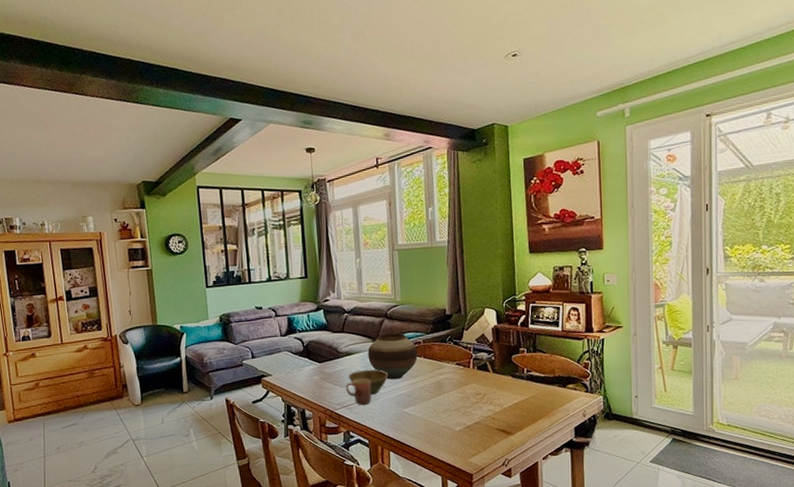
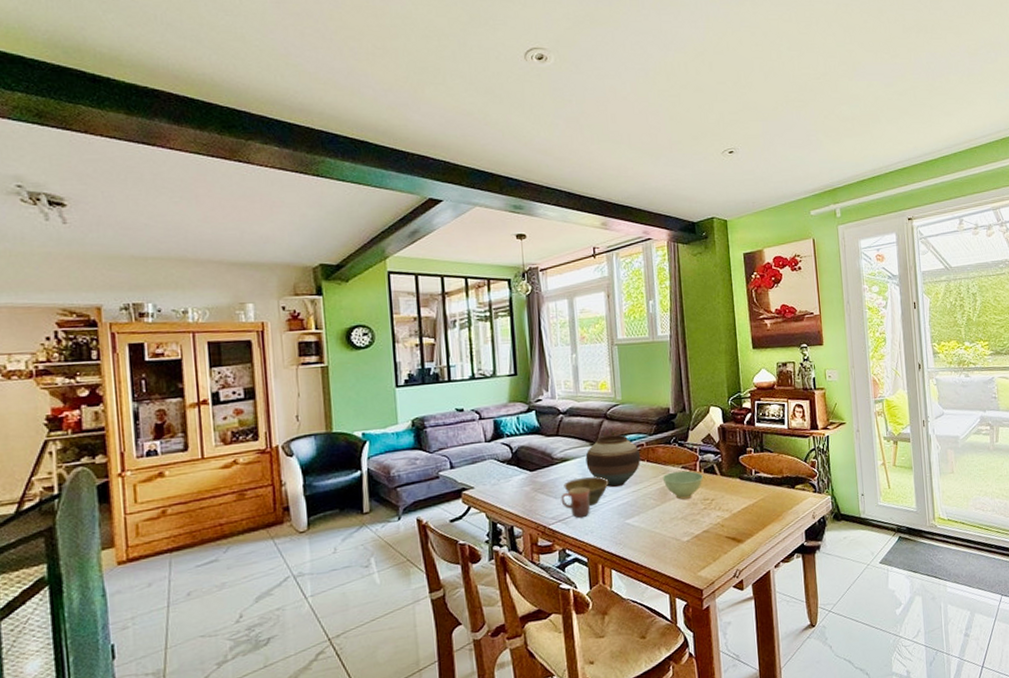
bowl: none [437,367,477,393] -> present [662,470,704,500]

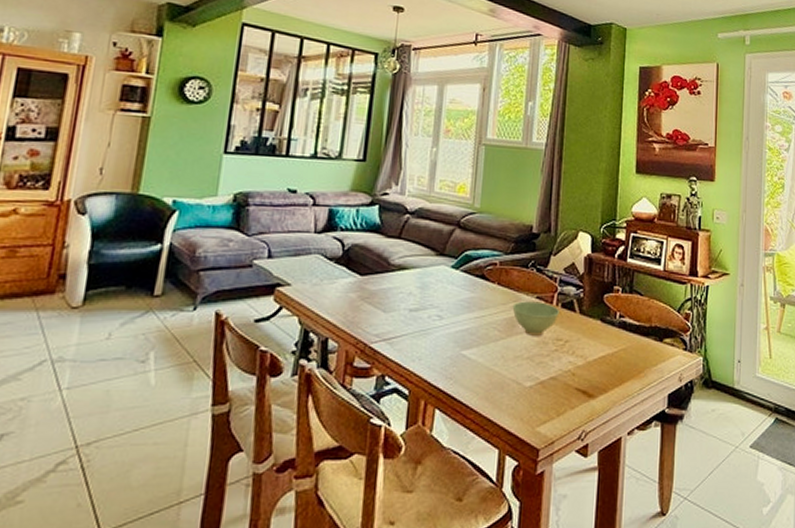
mug: present [560,486,591,518] -> none [390,302,427,339]
bowl: present [564,476,609,506] -> none [396,292,450,327]
vase: present [585,434,641,488] -> none [427,247,492,310]

